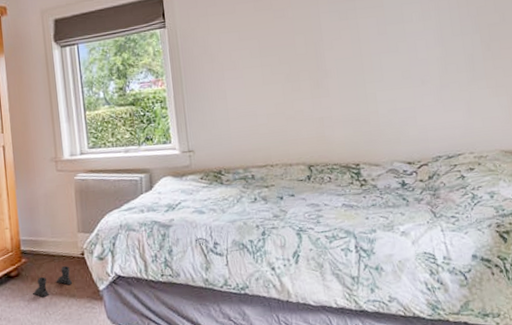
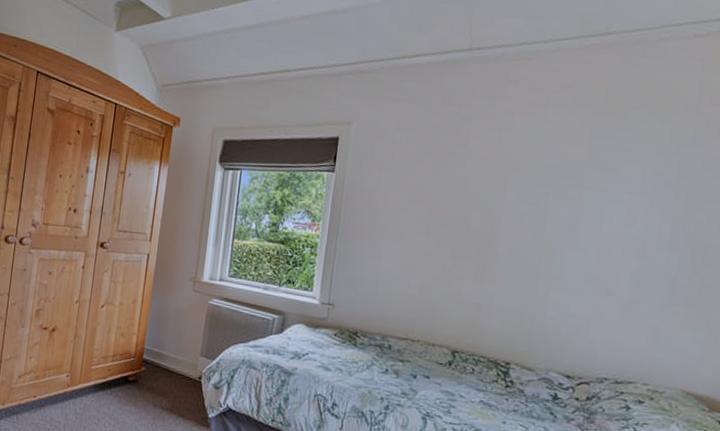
boots: present [33,266,72,298] -> none [145,385,185,410]

